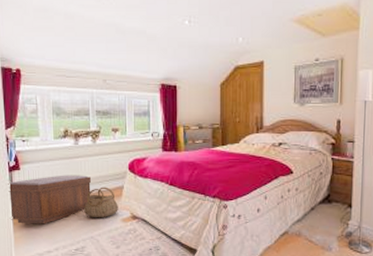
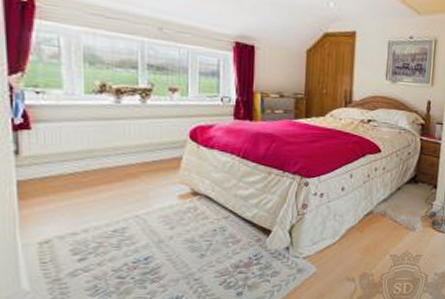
bench: present [8,175,92,225] -> none [11,139,139,200]
basket: present [84,187,118,217] -> none [127,156,174,193]

